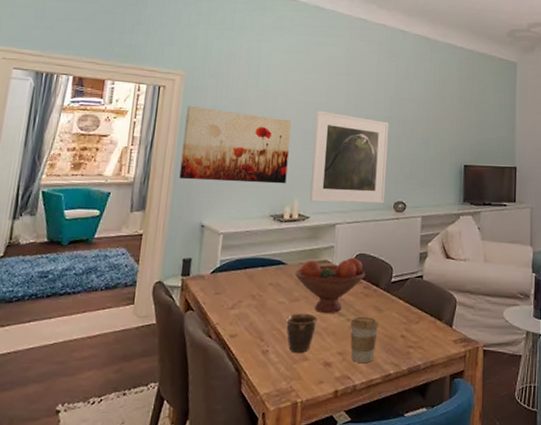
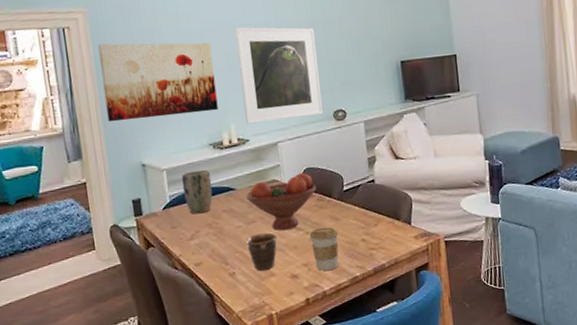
plant pot: none [235,239,266,283] -> present [182,169,213,214]

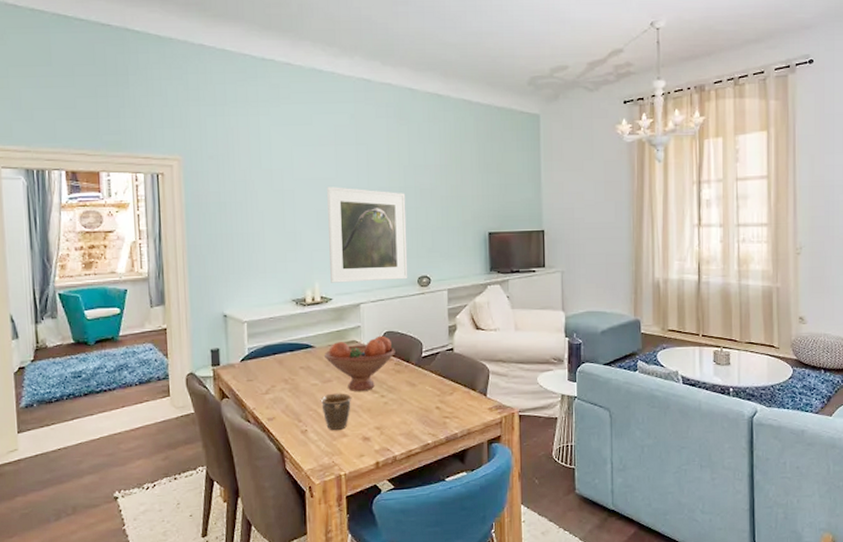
wall art: present [98,42,219,122] -> none [190,192,304,271]
plant pot: present [182,169,213,214] -> none [261,325,292,369]
coffee cup: present [309,227,339,271] -> none [384,392,414,435]

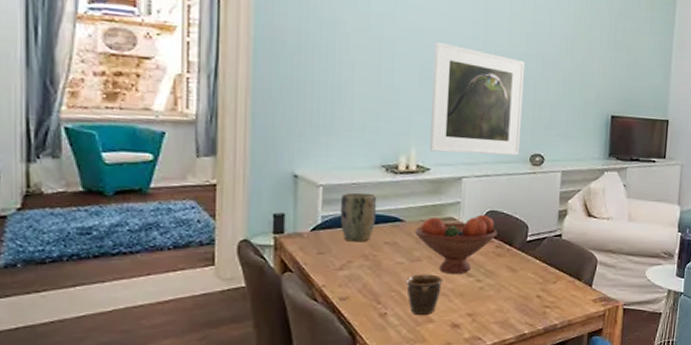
plant pot: none [261,325,292,369] -> present [340,192,377,242]

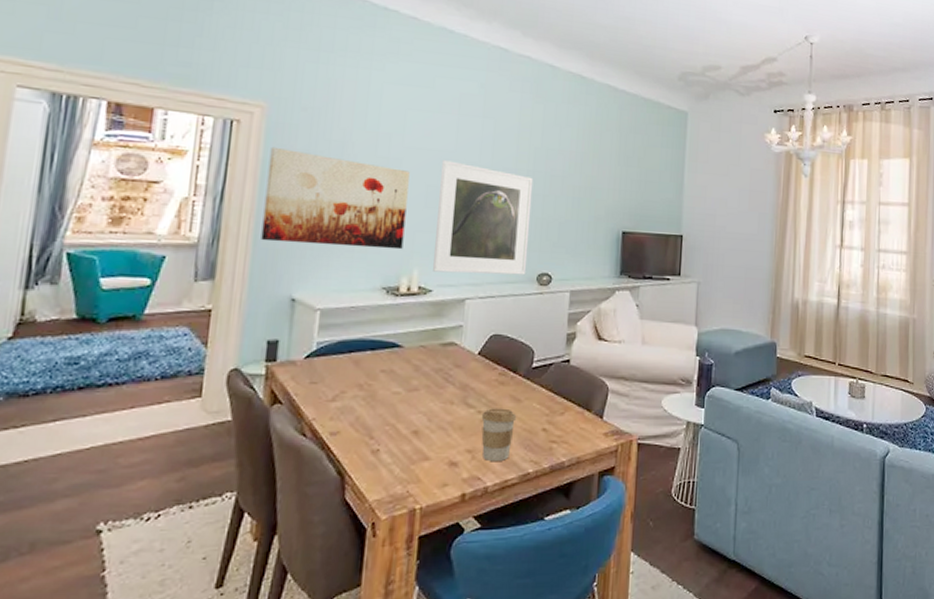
wall art: none [259,24,403,130] -> present [261,146,410,250]
plant pot: present [340,192,377,242] -> none [336,316,376,370]
mug: present [405,274,443,315] -> none [401,405,442,451]
fruit bowl: present [415,214,498,274] -> none [414,338,502,404]
coffee cup: none [480,277,513,323] -> present [481,408,517,461]

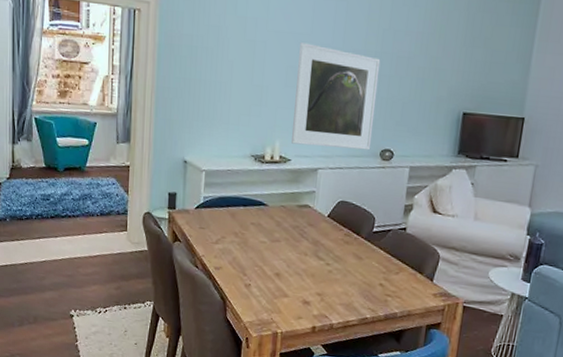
wall art: present [261,146,410,250] -> none [160,32,273,124]
coffee cup: present [481,408,517,461] -> none [329,262,358,305]

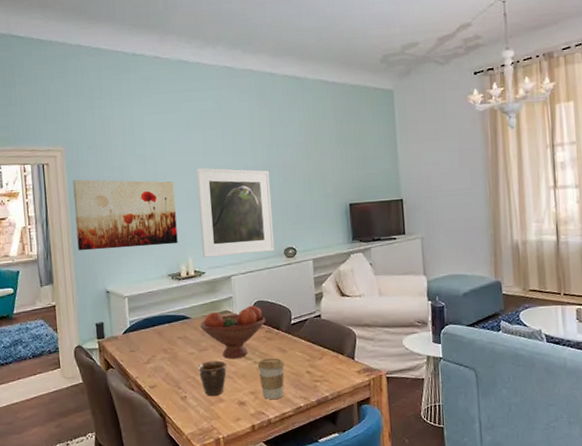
wall art: none [160,32,273,124] -> present [72,179,178,251]
mug: none [266,253,298,290] -> present [197,360,227,396]
fruit bowl: none [276,204,347,257] -> present [200,305,266,359]
coffee cup: none [329,262,358,305] -> present [257,358,285,399]

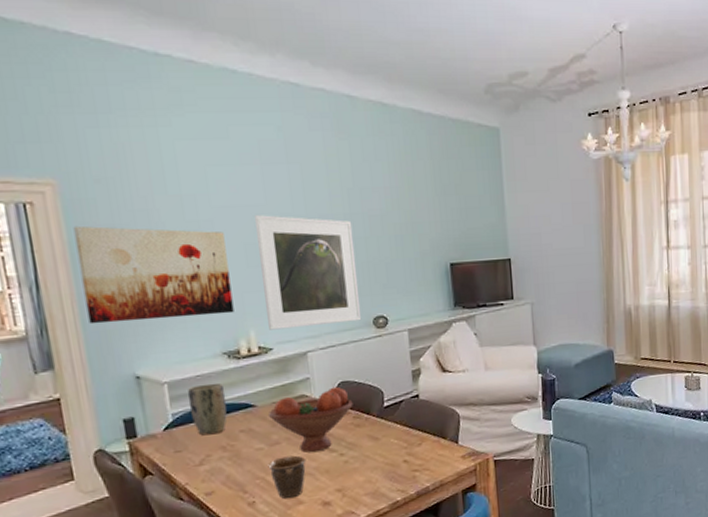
plant pot: none [141,298,169,340] -> present [188,383,227,436]
coffee cup: present [257,358,285,399] -> none [344,447,378,496]

